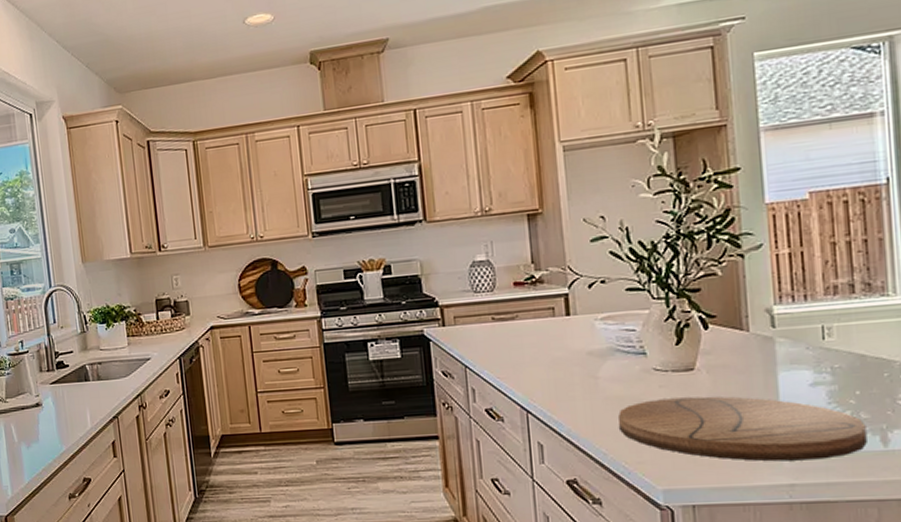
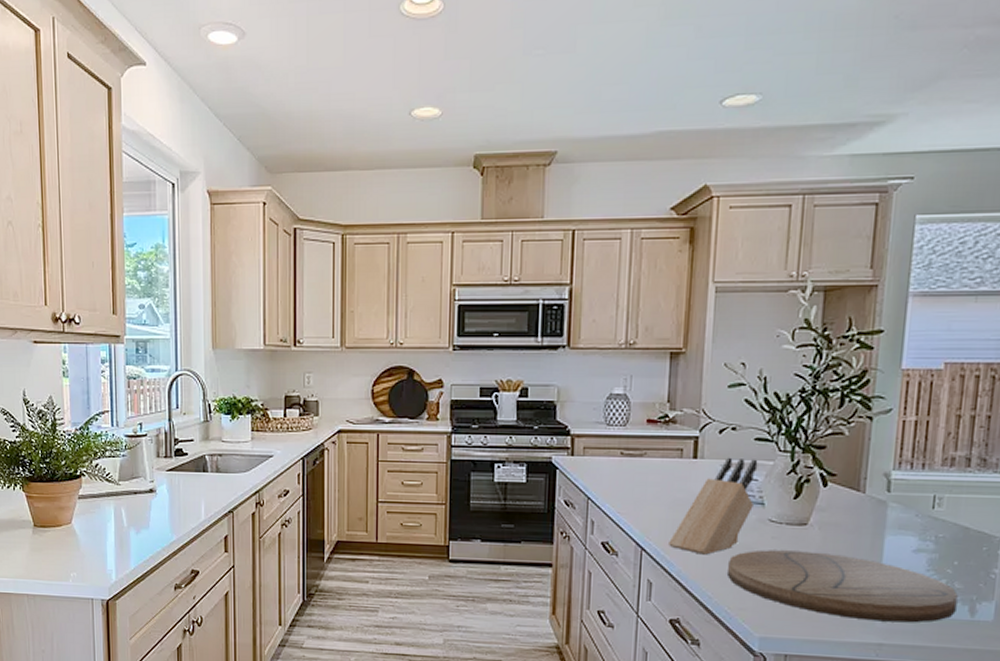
knife block: none [554,309,635,411] -> present [669,457,758,555]

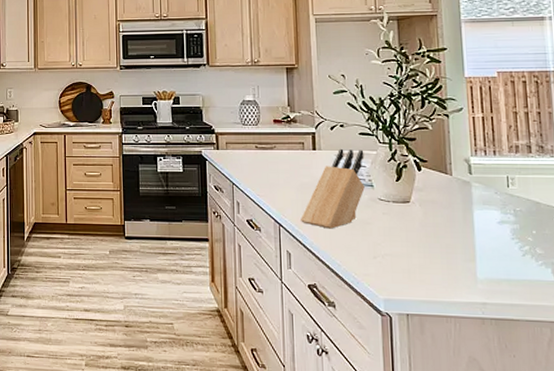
cutting board: present [728,550,958,623] -> none [351,224,542,284]

